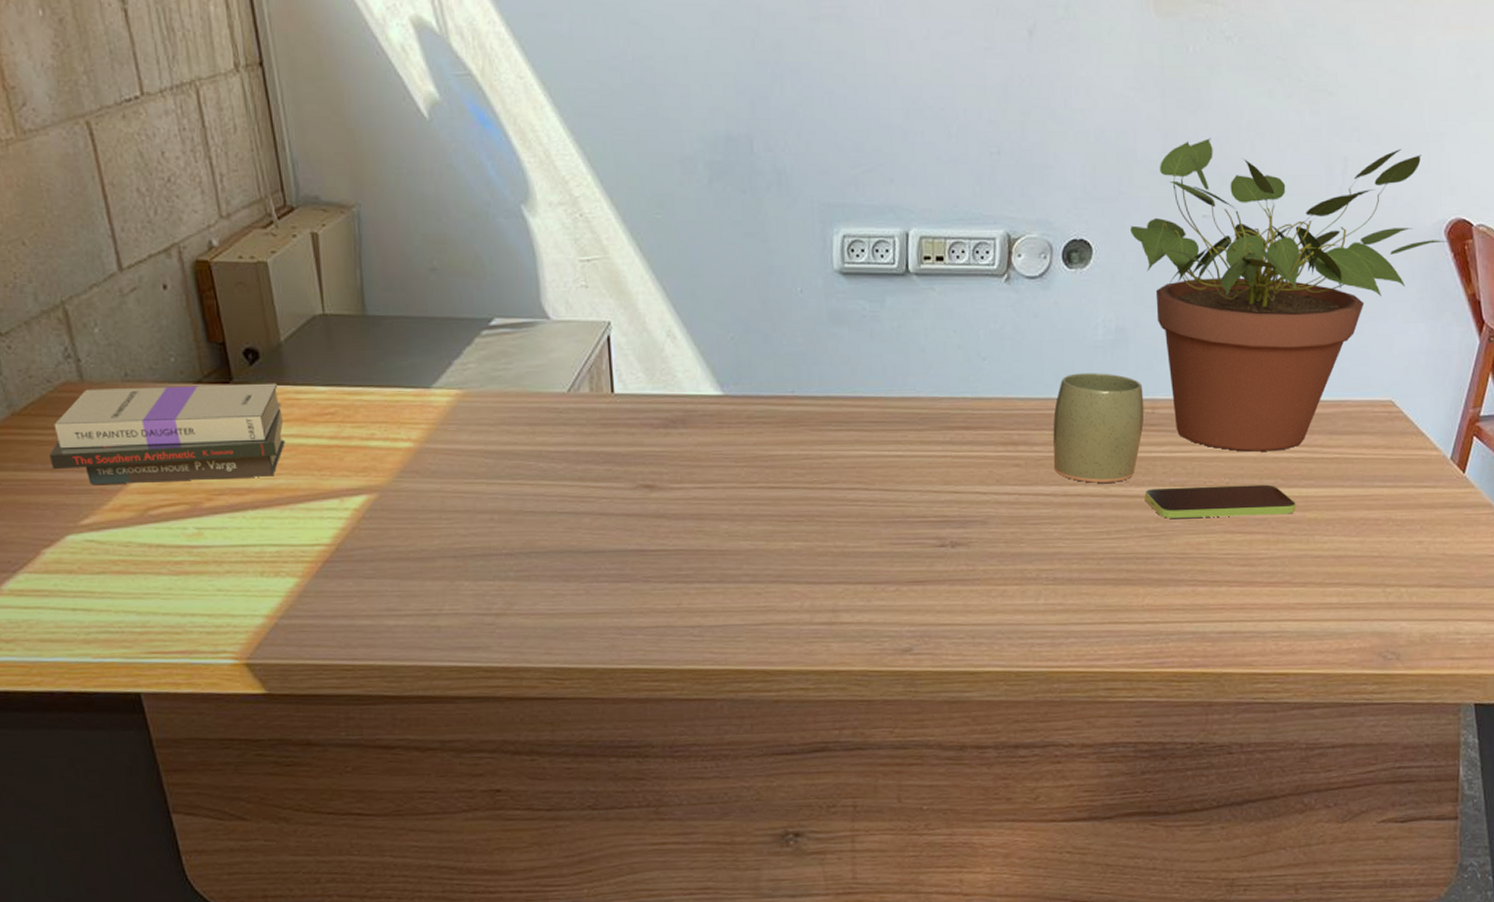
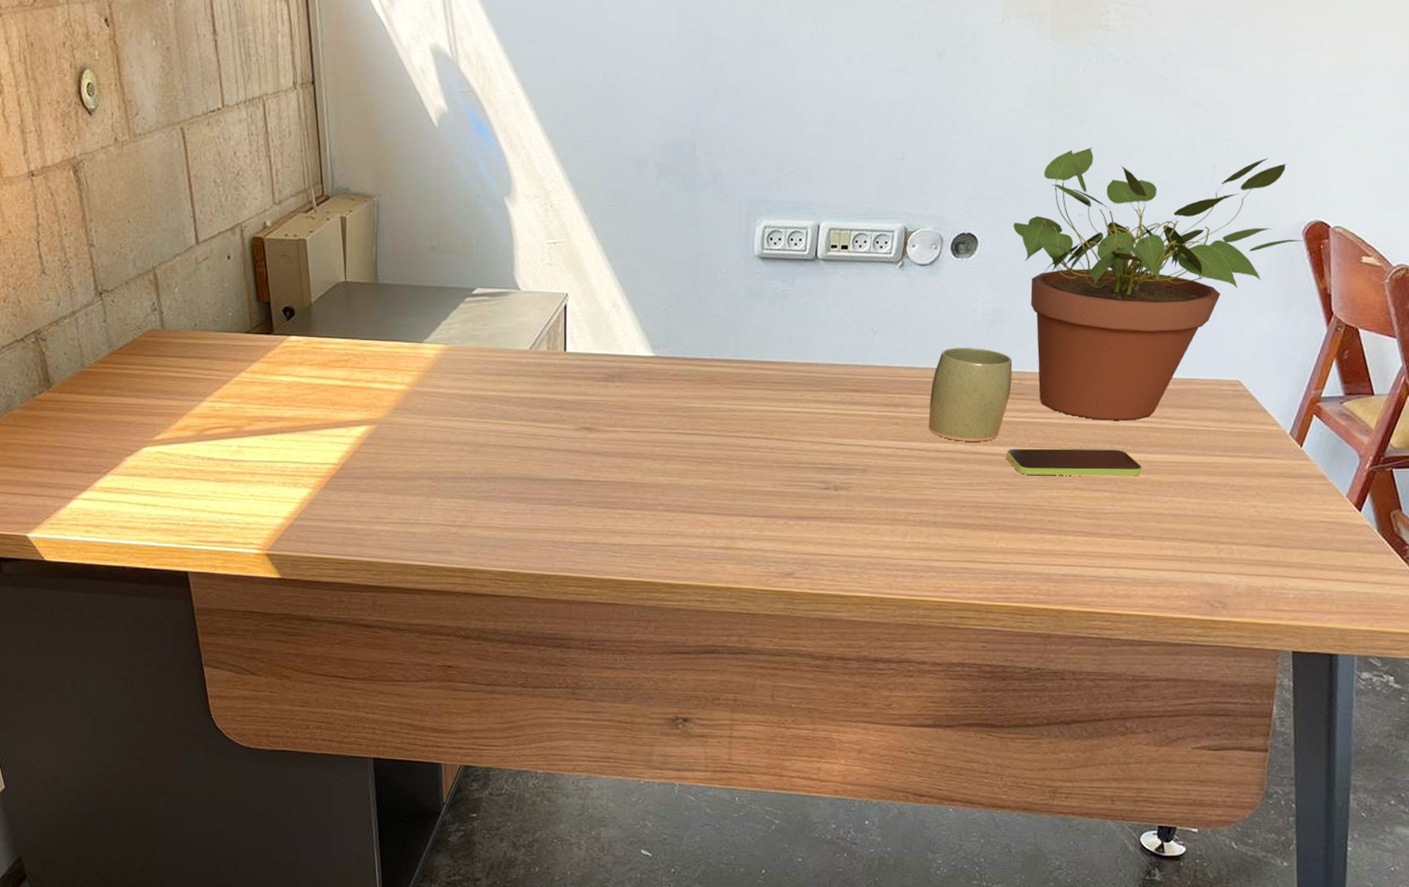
books: present [50,383,285,486] -> none [136,334,309,410]

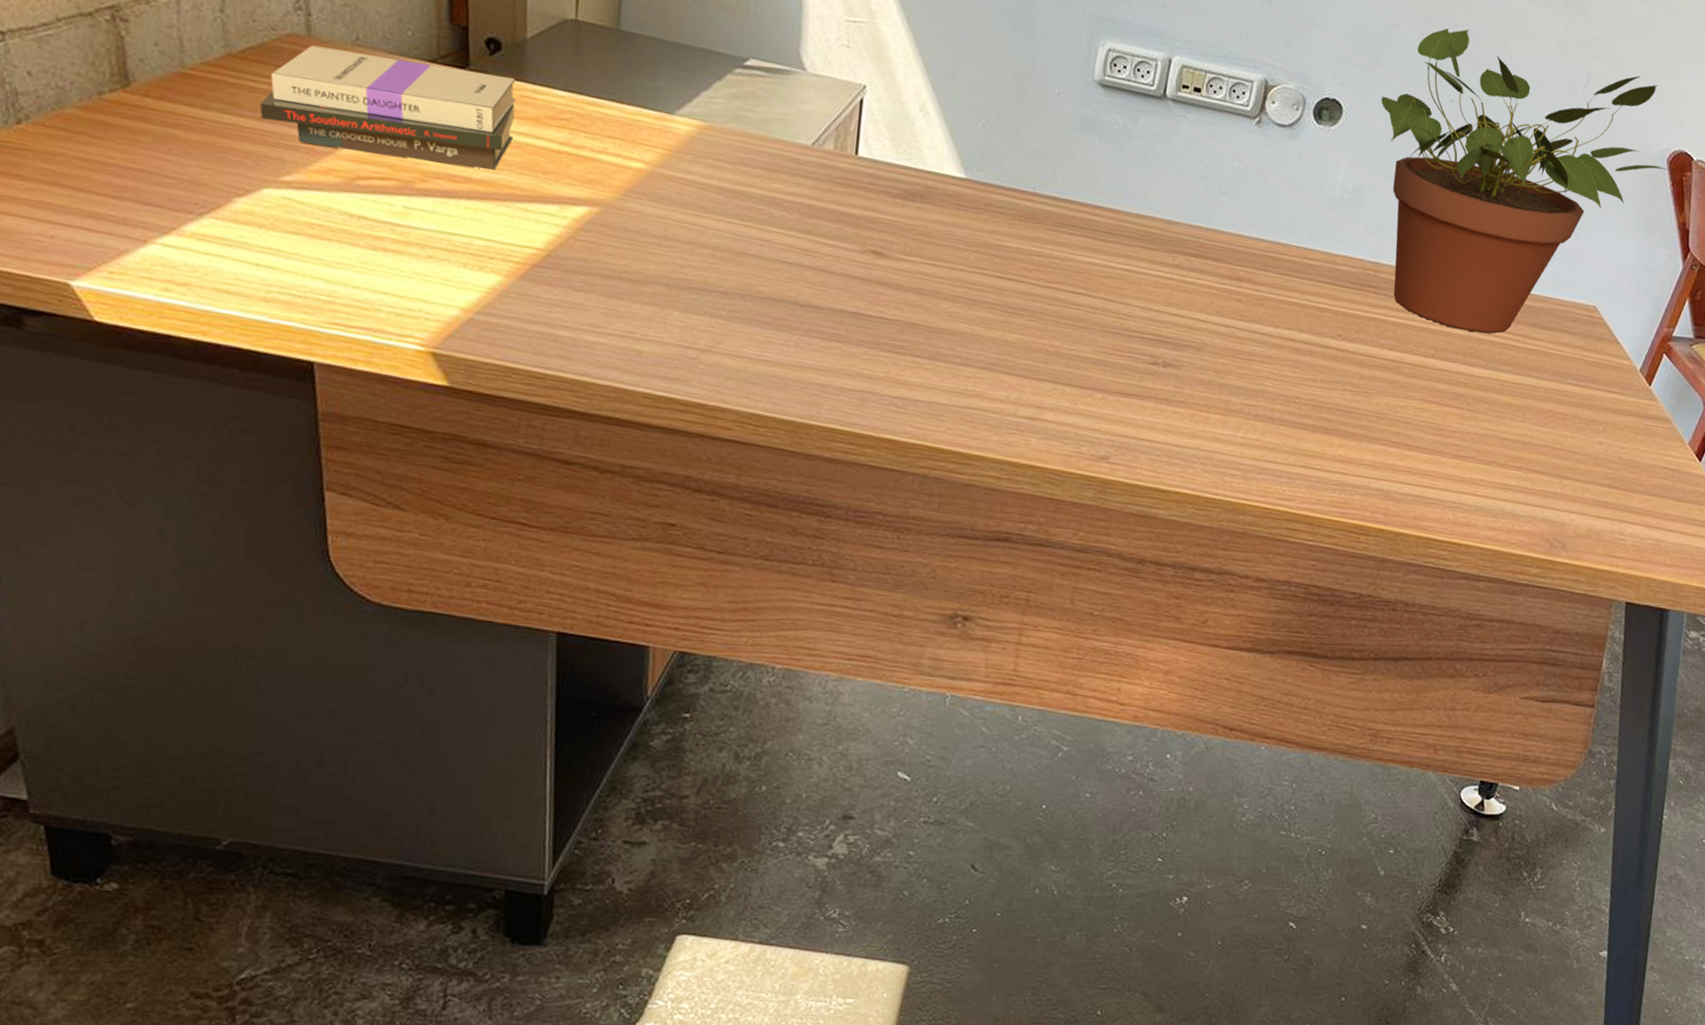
books: none [136,334,309,410] -> present [260,45,516,170]
mug: present [928,348,1013,442] -> none [1273,224,1369,335]
phone: present [1006,448,1142,476] -> none [1353,346,1493,395]

